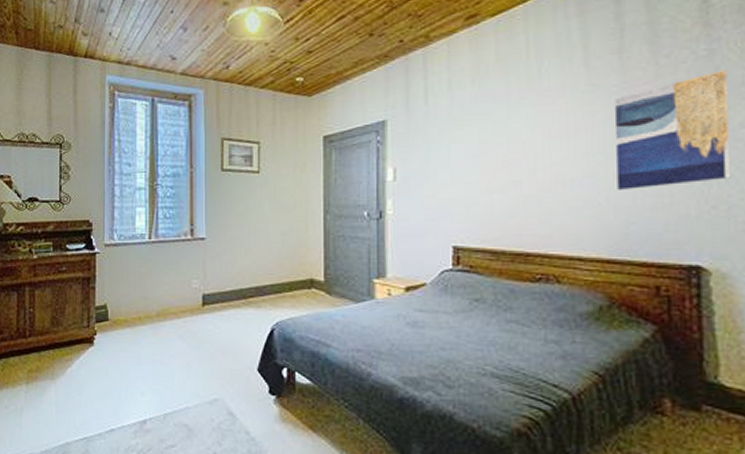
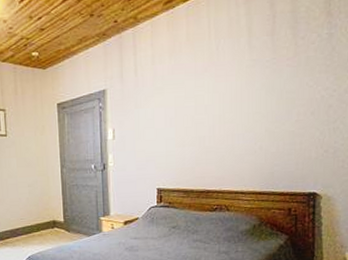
wall art: present [614,70,731,190] -> none [267,50,339,141]

